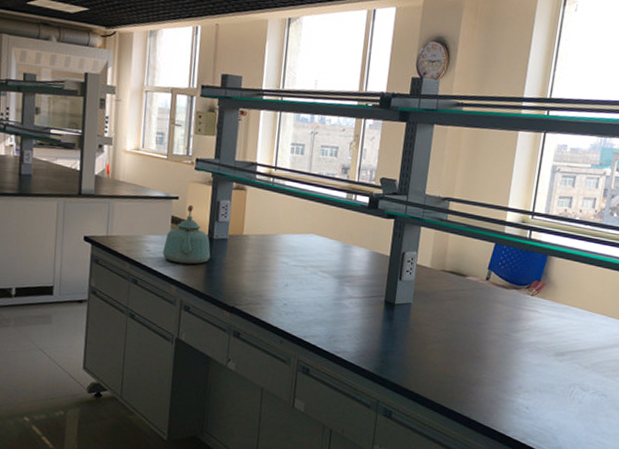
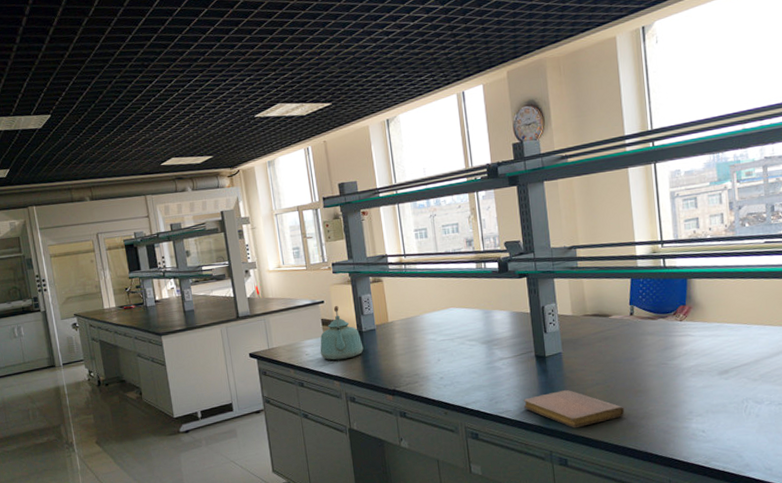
notebook: none [362,341,459,382] -> present [523,390,625,428]

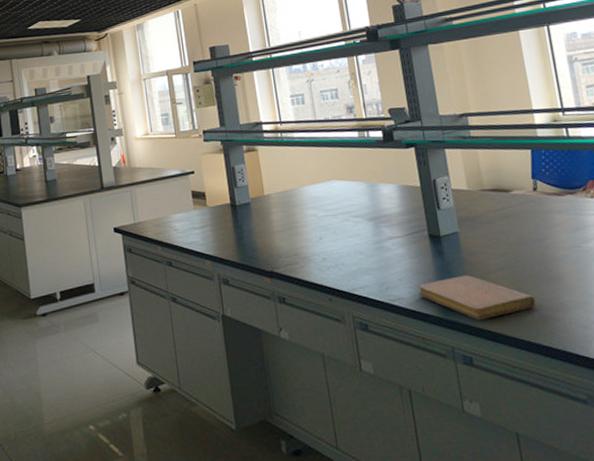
kettle: present [320,306,364,361] -> none [190,177,238,237]

